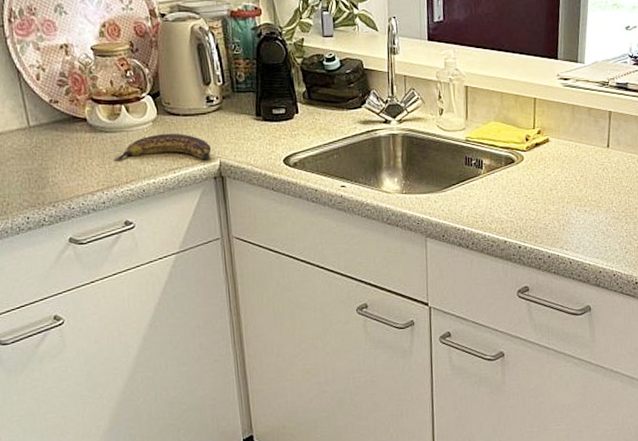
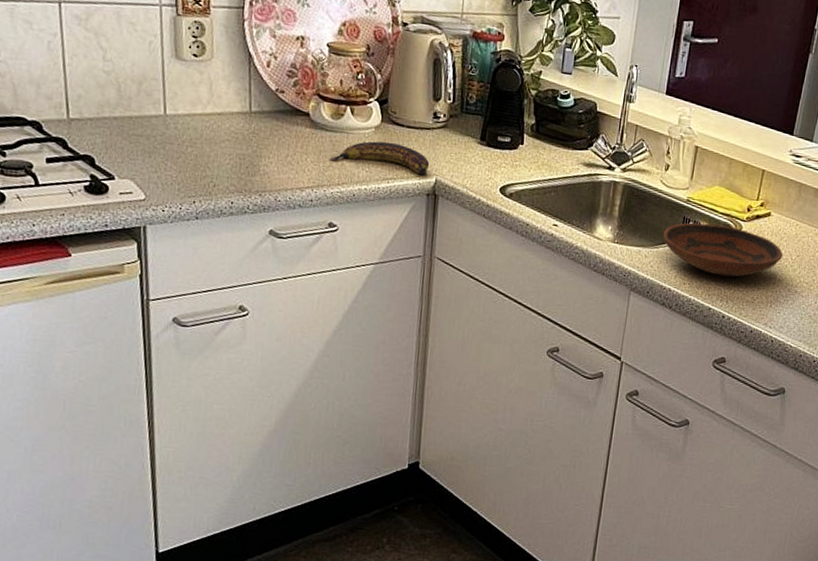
bowl: none [449,158,567,209] -> present [663,223,783,278]

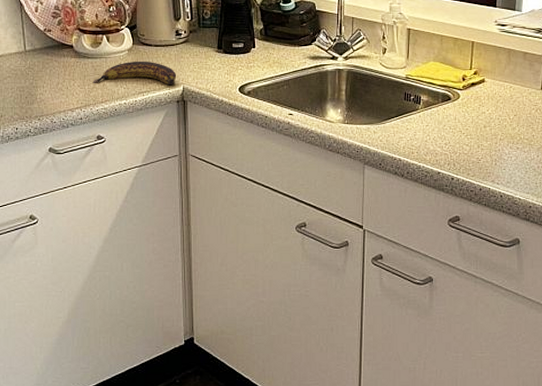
bowl: present [663,223,783,278] -> none [388,96,501,142]

